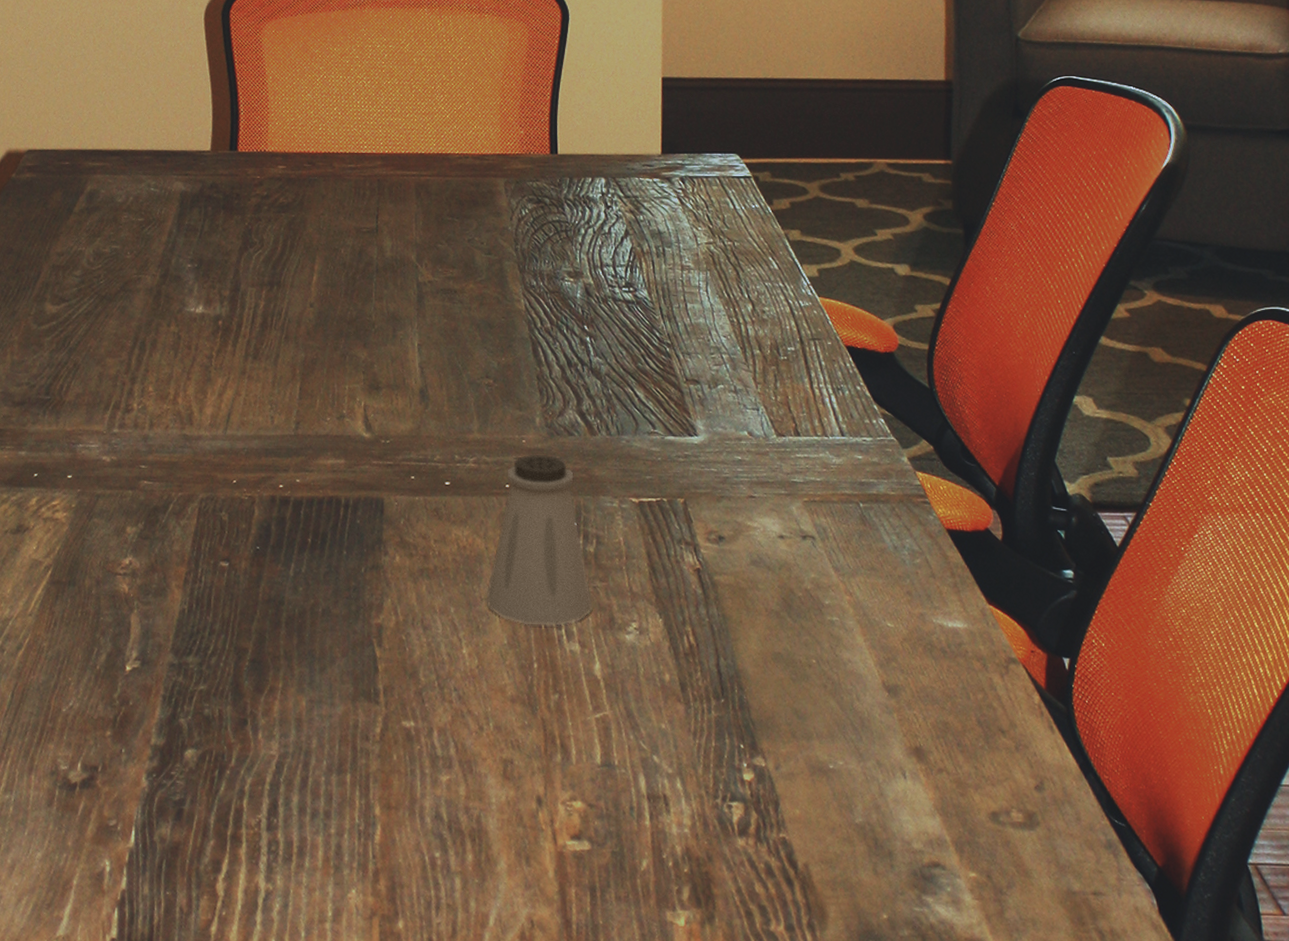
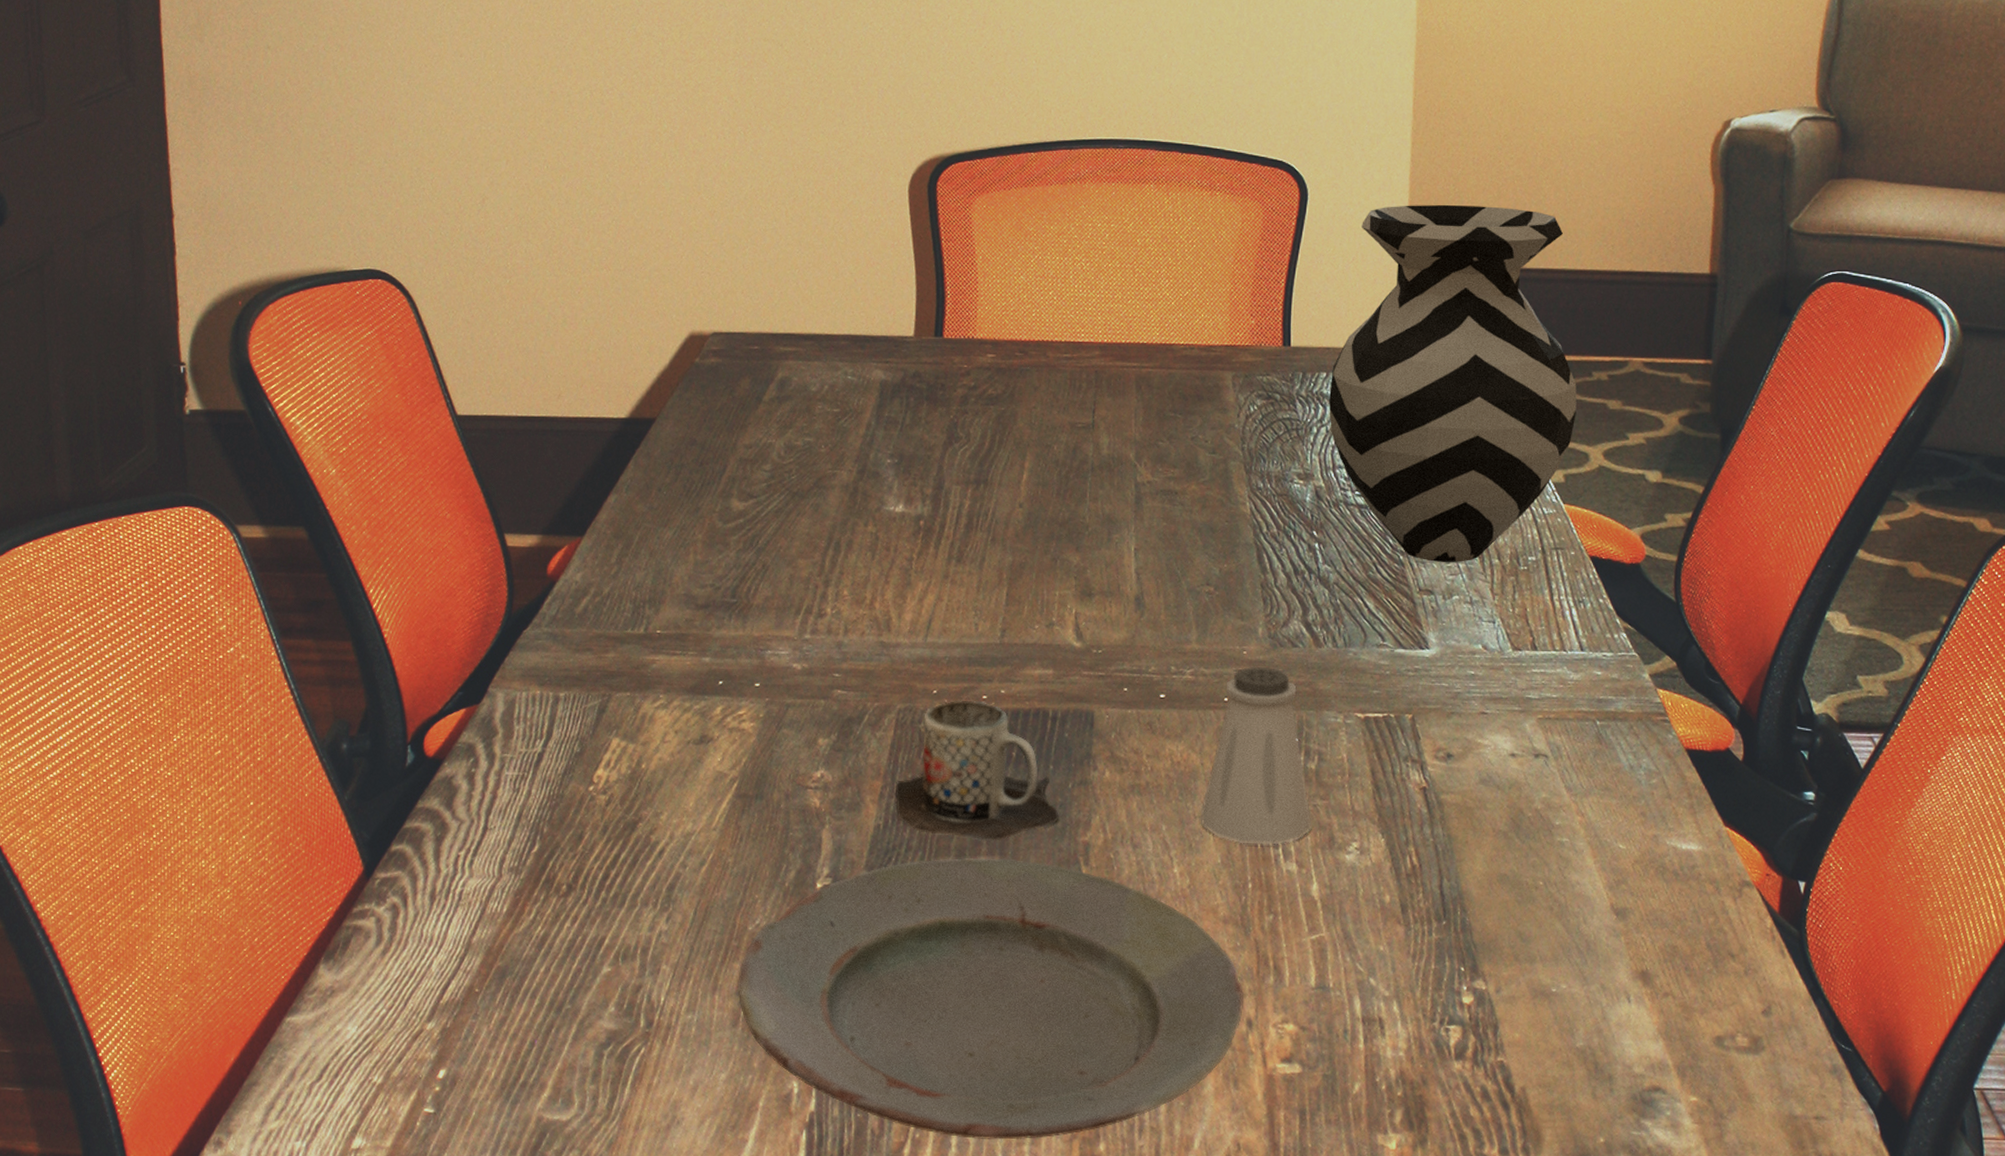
plate: none [52,640,534,918] -> present [737,857,1245,1140]
mug: none [199,489,353,625] -> present [895,700,1059,842]
vase: none [595,21,827,353] -> present [1329,204,1577,562]

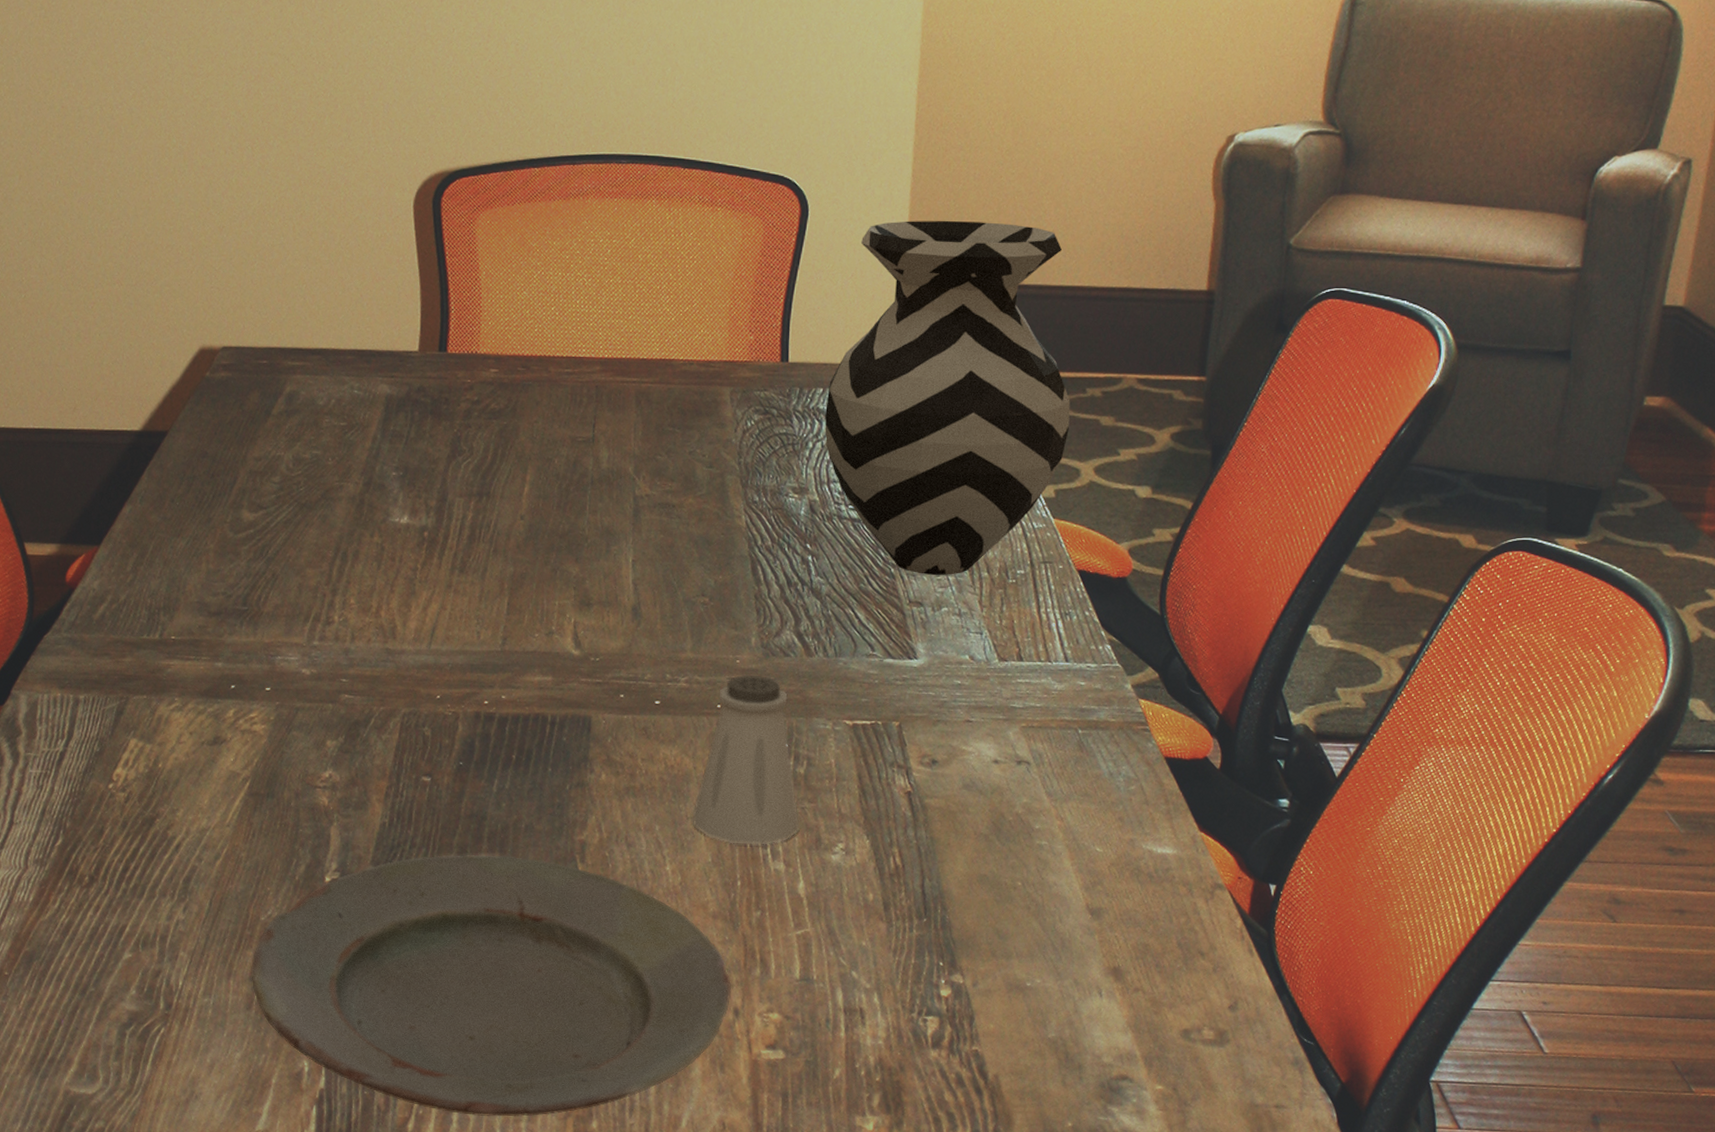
mug: present [895,700,1059,842] -> none [400,705,557,840]

